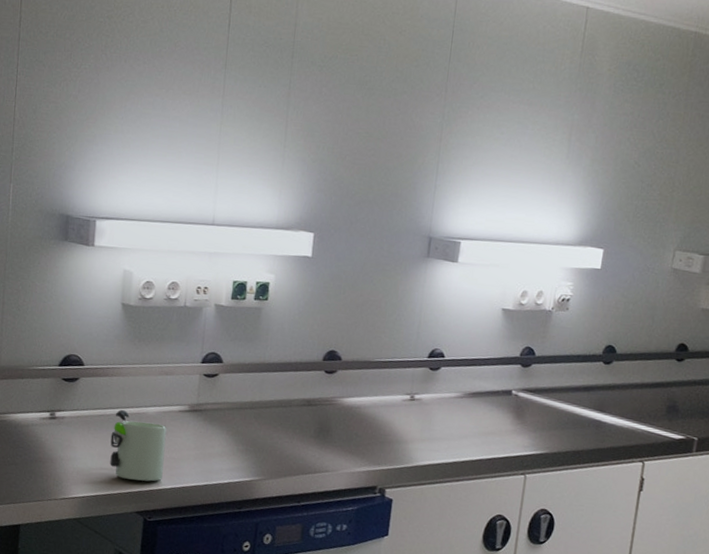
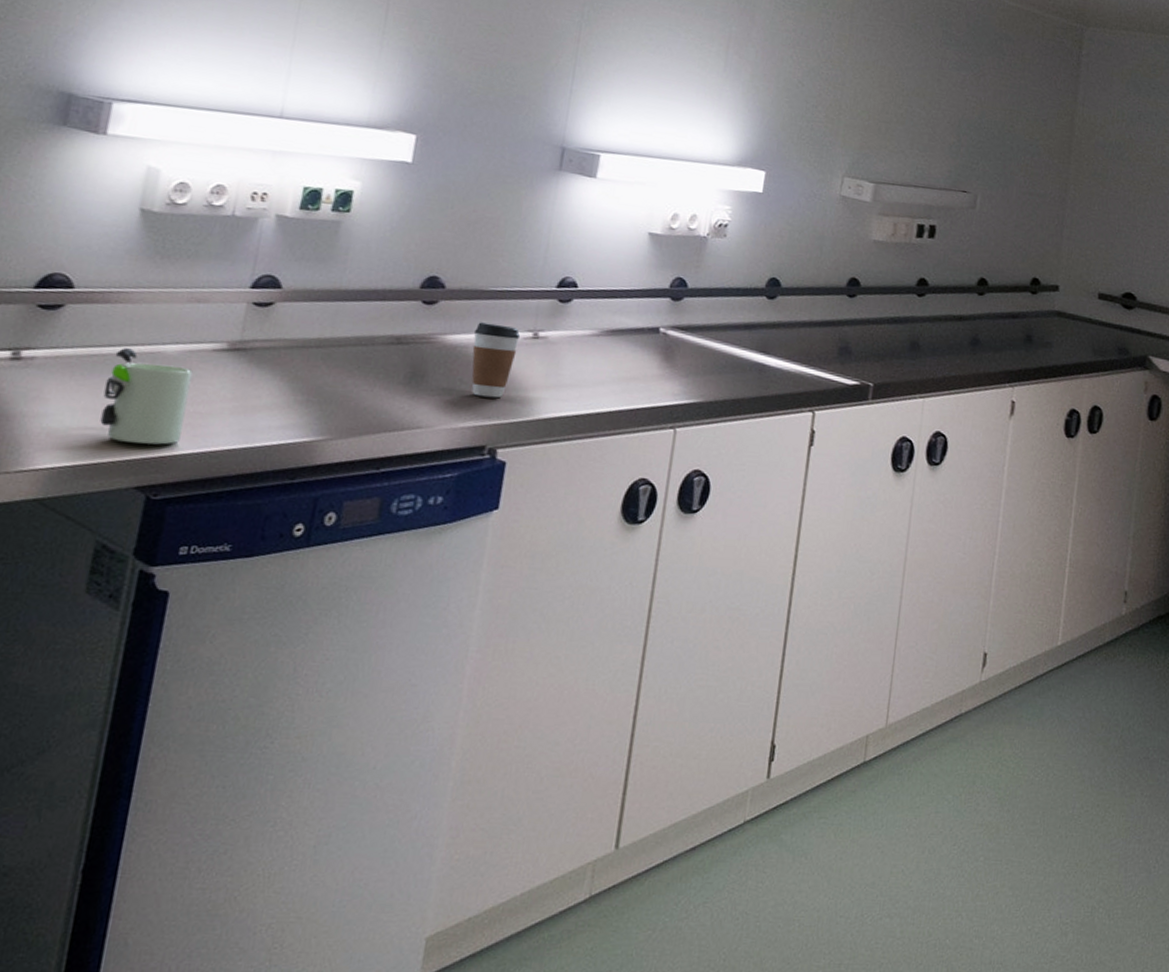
coffee cup: none [364,387,401,449] -> present [471,322,521,399]

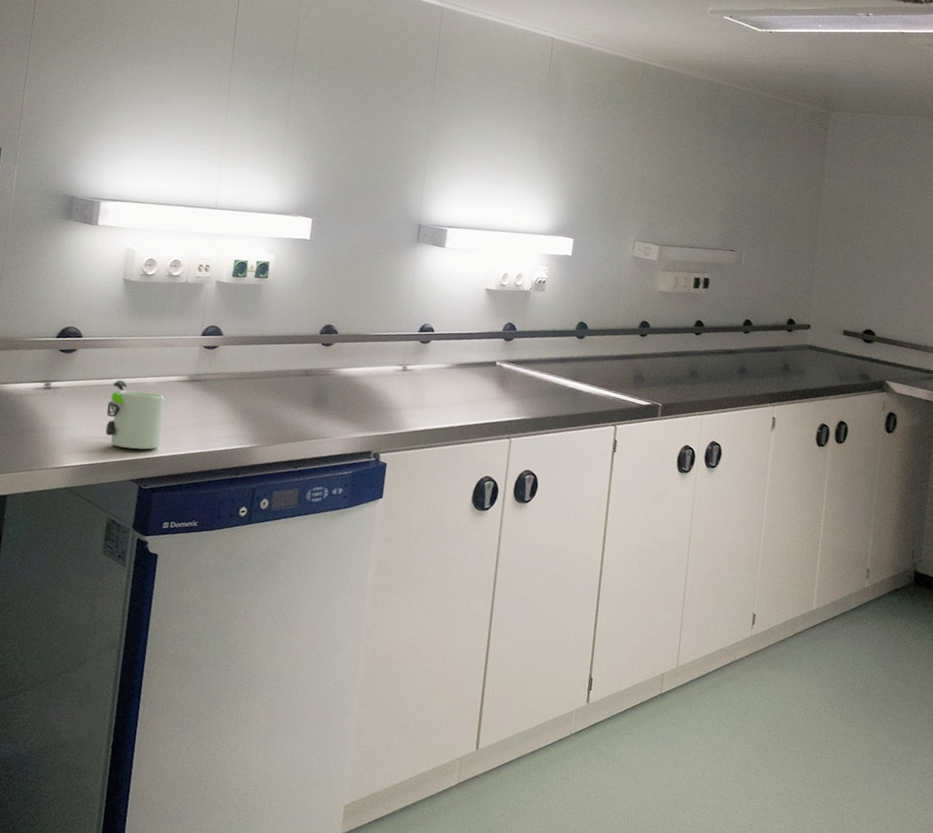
coffee cup: present [471,322,521,399] -> none [359,359,394,416]

